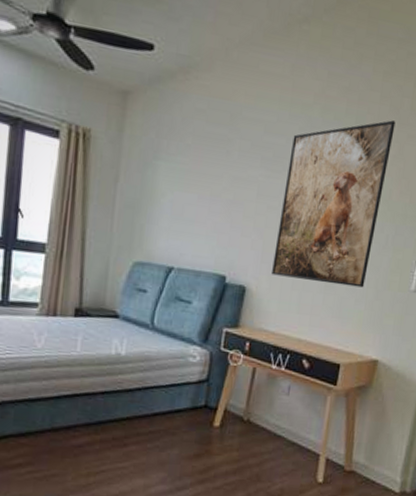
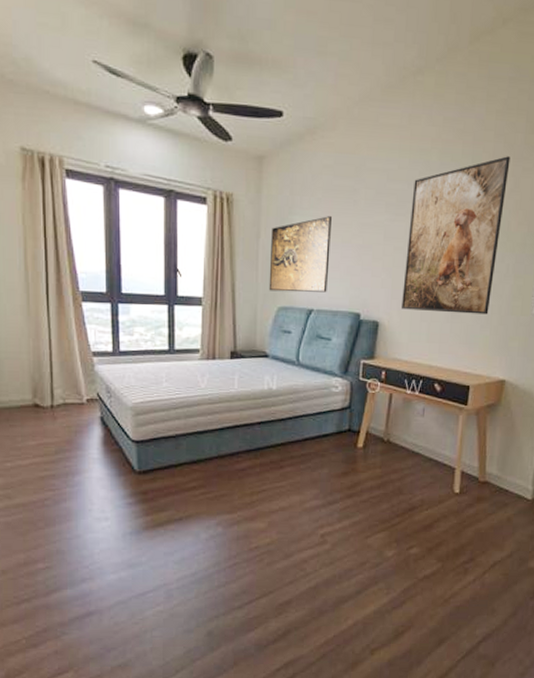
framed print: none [124,165,201,250] -> present [268,216,332,293]

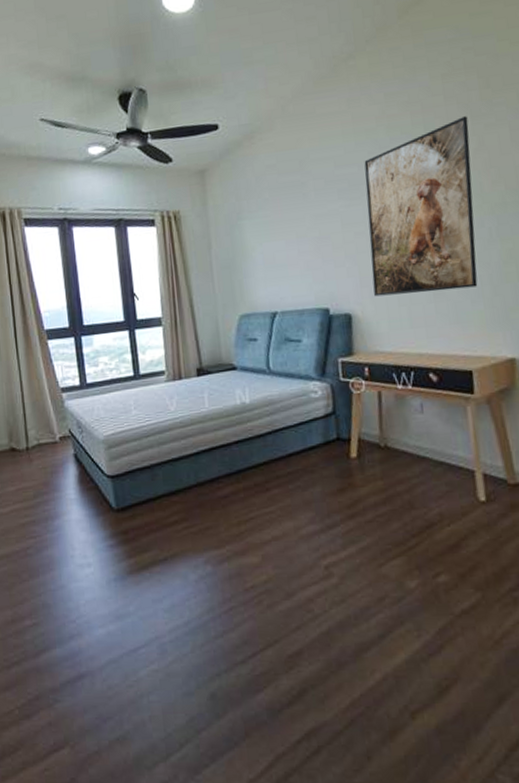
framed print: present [268,216,332,293] -> none [222,214,289,300]

